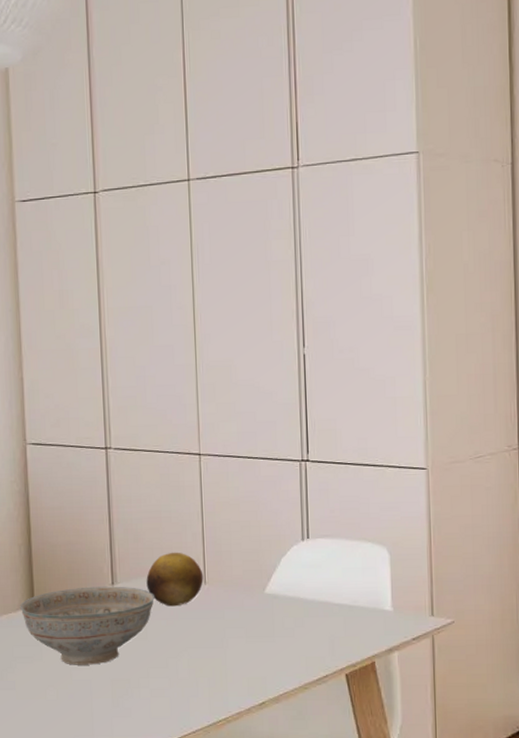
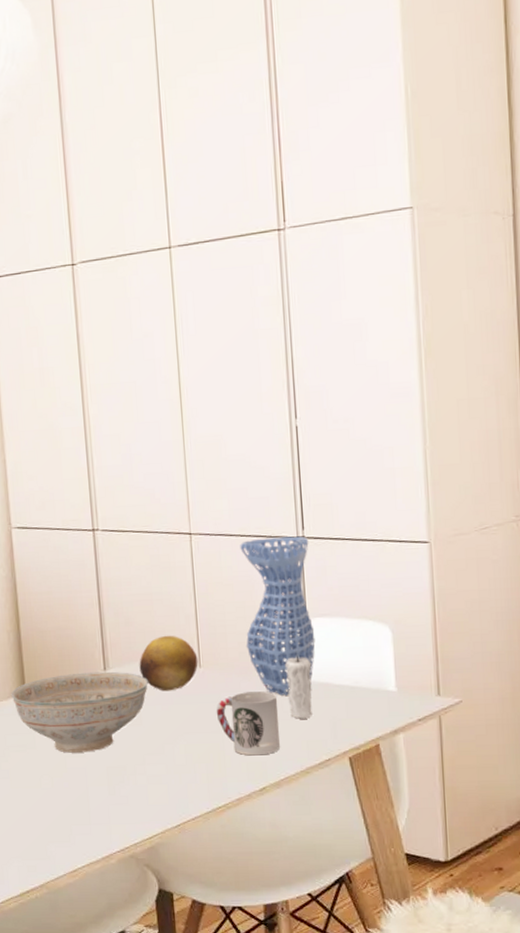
cup: none [219,608,280,671] -> present [216,691,280,756]
vase: none [247,459,317,614] -> present [240,536,316,697]
candle: none [287,569,313,637] -> present [286,649,312,720]

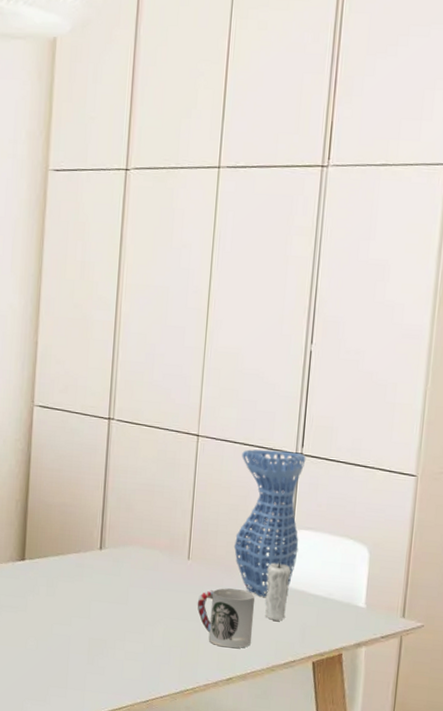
decorative bowl: present [11,671,148,753] -> none [11,547,139,622]
fruit: present [139,635,199,691] -> none [132,525,188,577]

